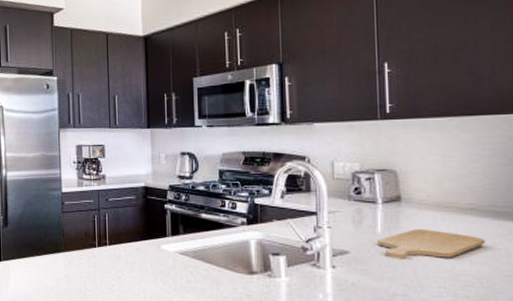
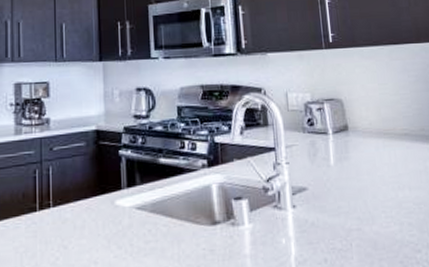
chopping board: present [378,229,486,260] -> none [331,158,420,192]

